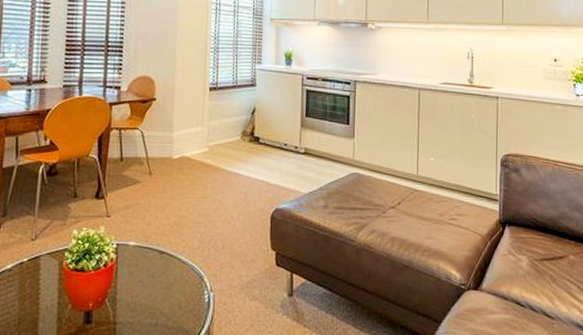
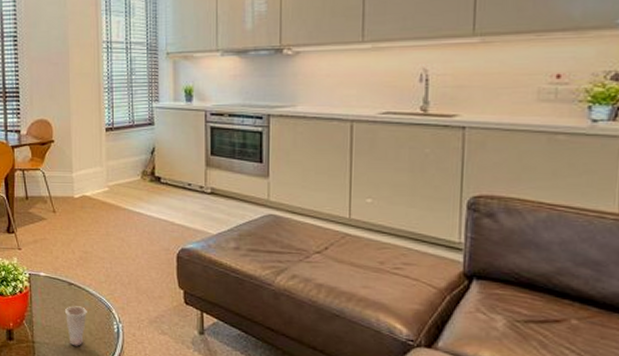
cup: none [154,277,178,323] -> present [65,306,87,346]

